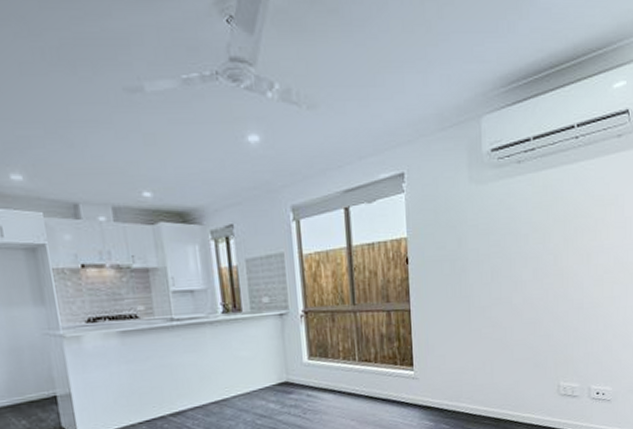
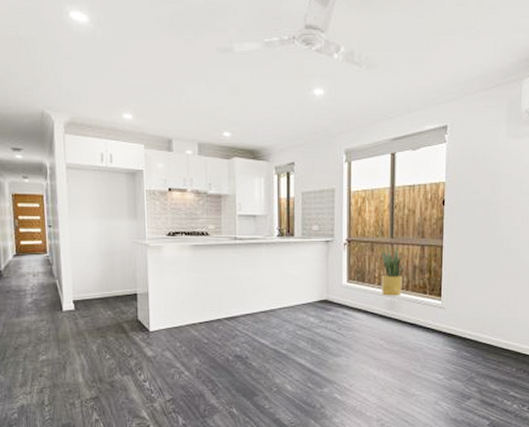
planter: none [343,315,371,371] -> present [381,247,405,296]

